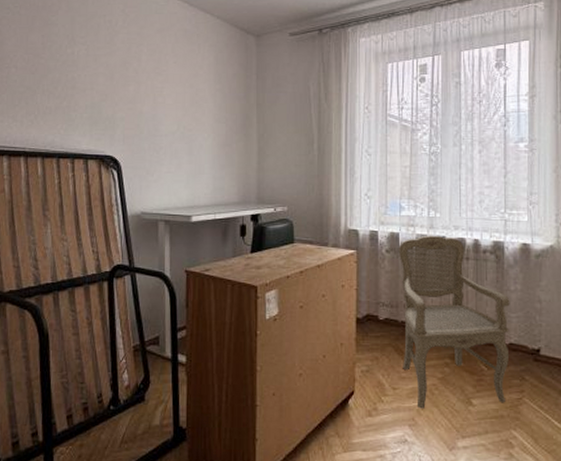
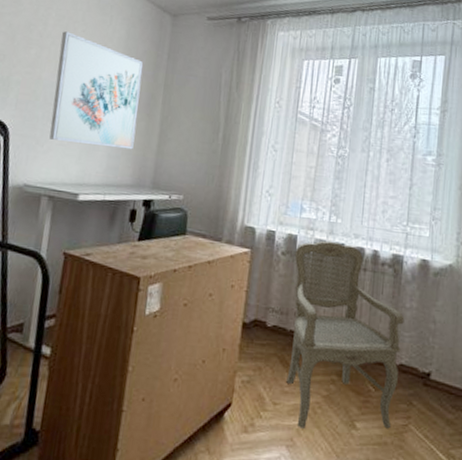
wall art: none [155,65,236,170] -> present [49,31,143,150]

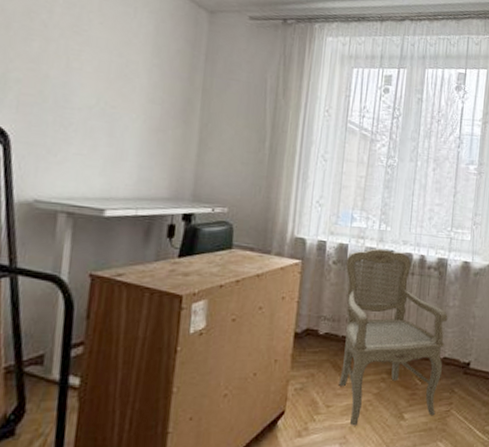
wall art: present [49,31,143,150] -> none [64,22,176,160]

